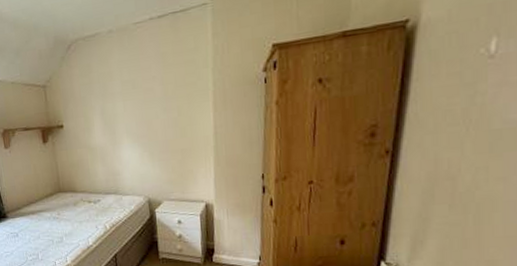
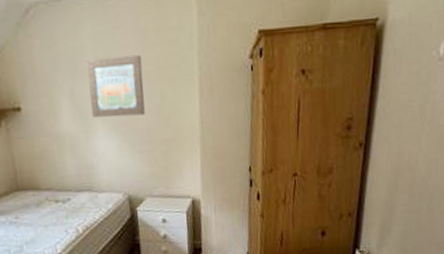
wall art: none [115,76,164,132] -> present [86,55,145,118]

